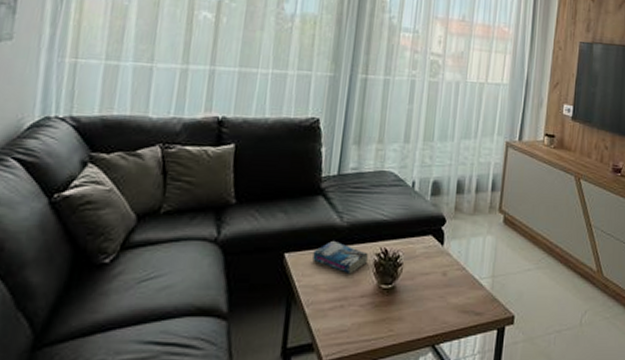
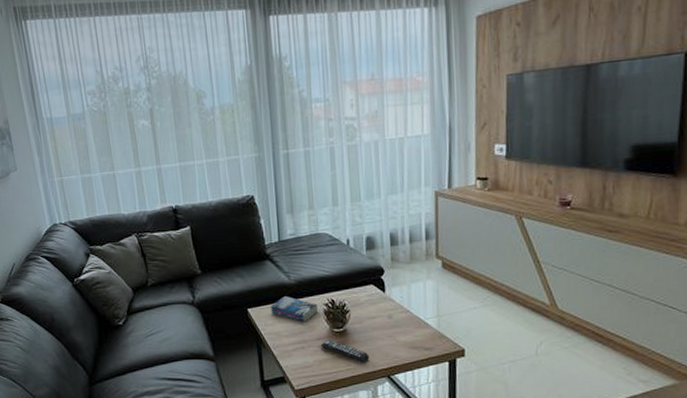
remote control: none [362,298,416,328] -> present [320,339,370,363]

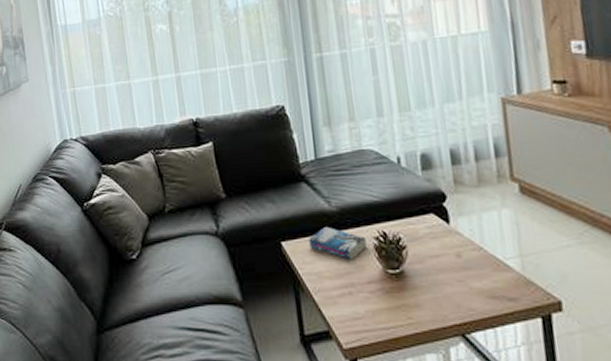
remote control: present [320,339,370,363] -> none [372,283,437,315]

